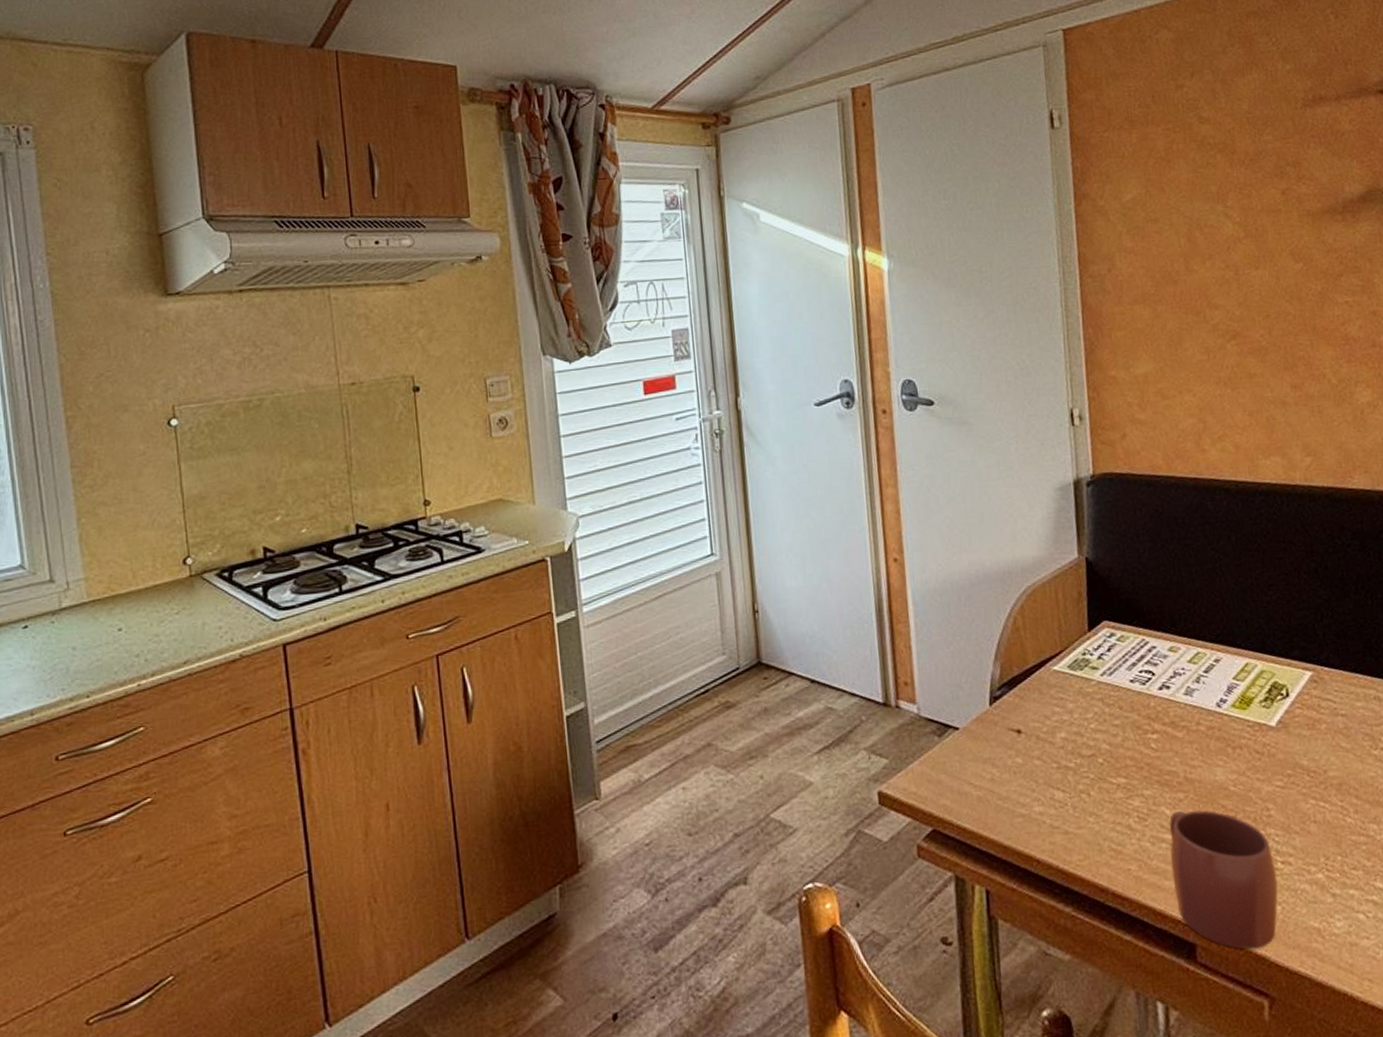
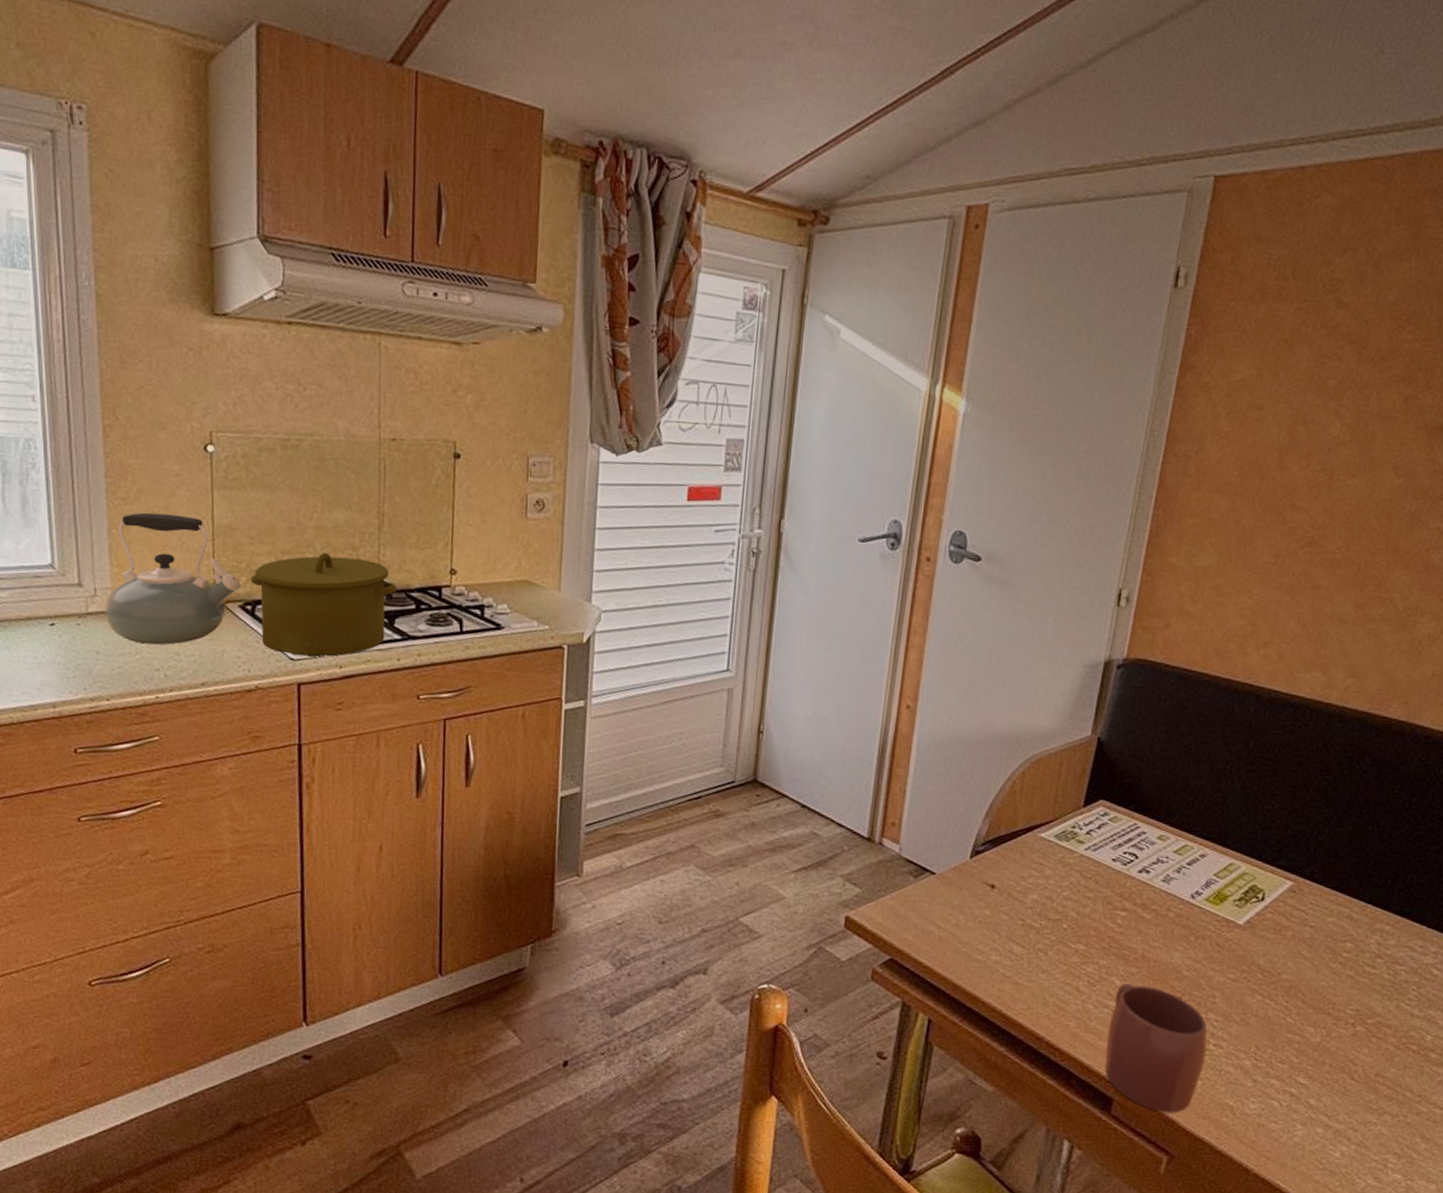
kettle: none [79,492,216,632] -> present [105,512,241,645]
cooking pot: none [225,505,373,616] -> present [250,552,397,656]

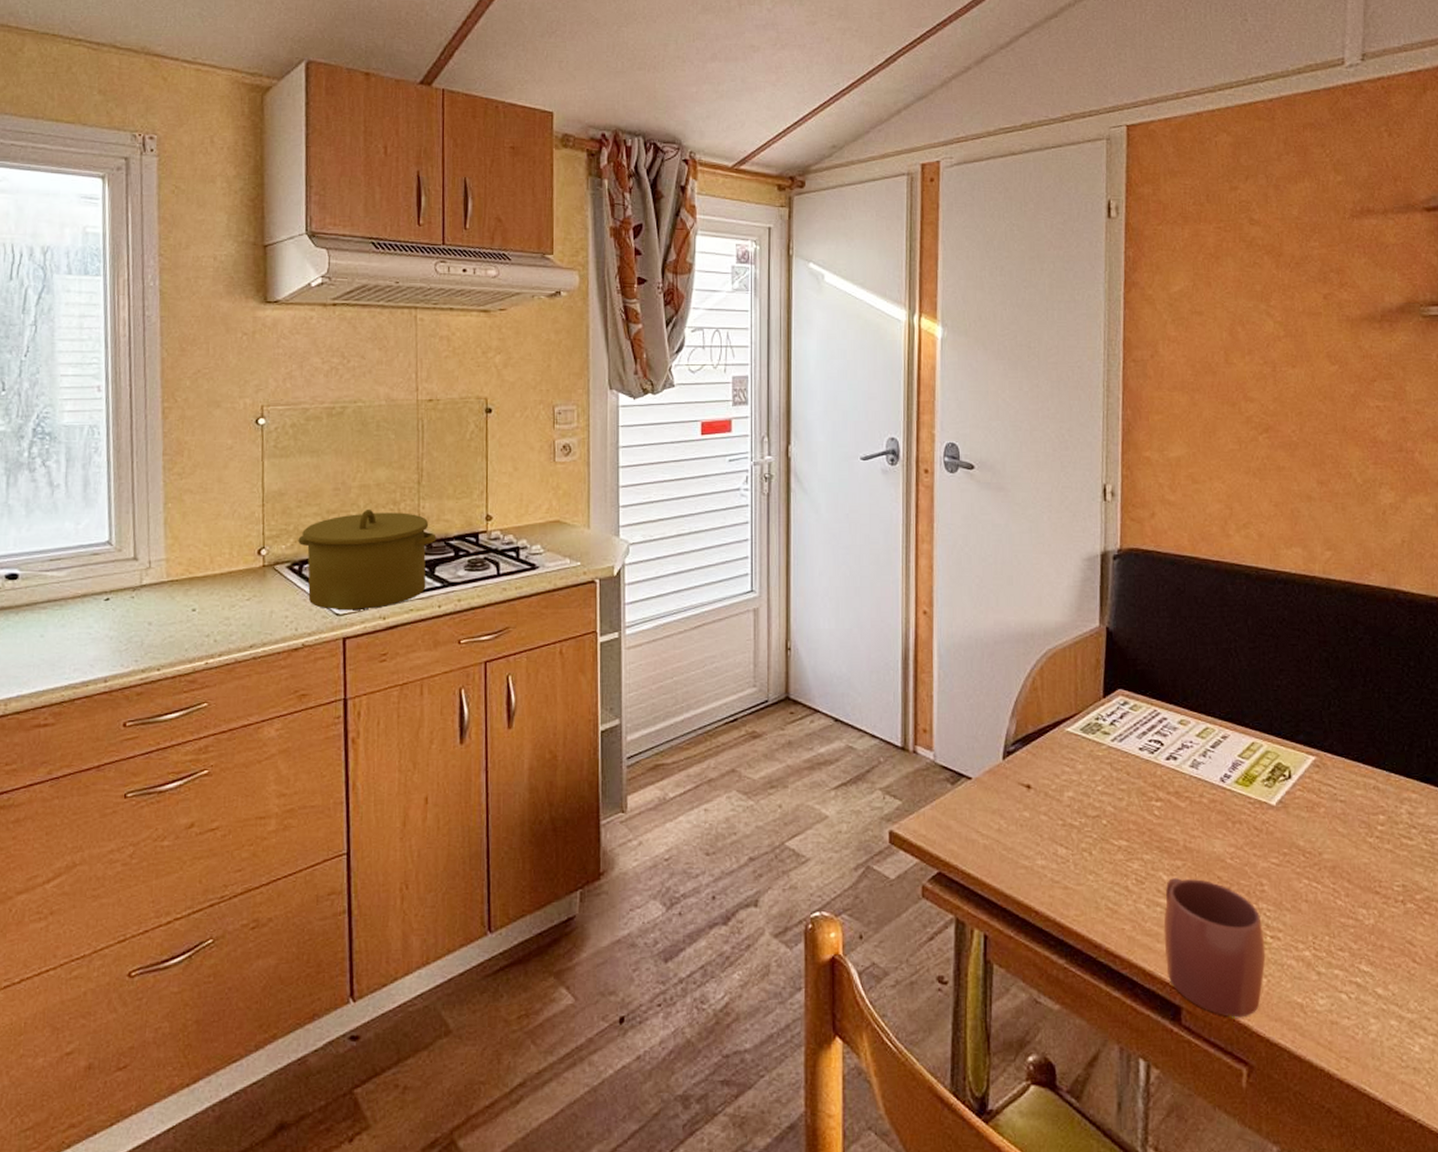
kettle: present [105,512,241,645] -> none [159,485,289,611]

